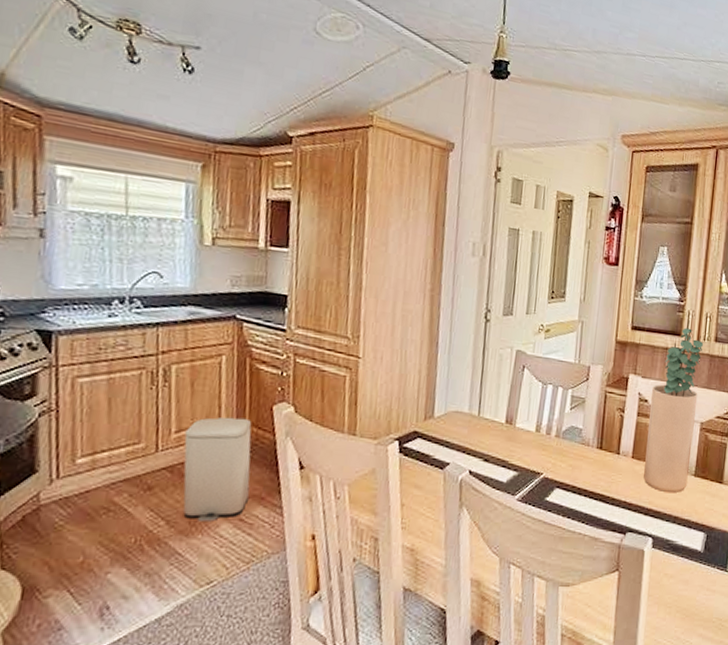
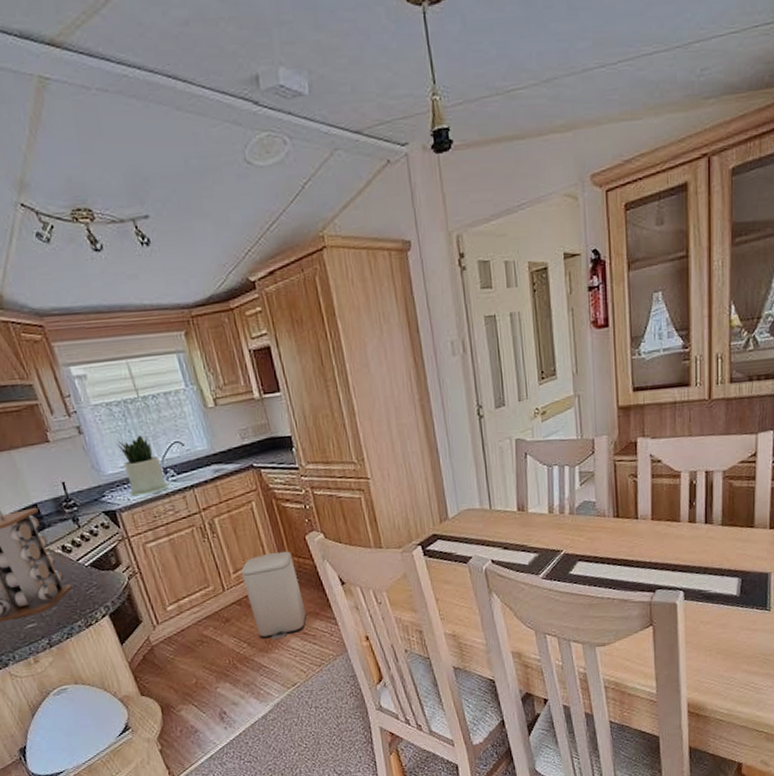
planter: none [76,254,131,323] -> present [117,435,170,497]
vase: present [643,320,704,493] -> none [664,366,717,546]

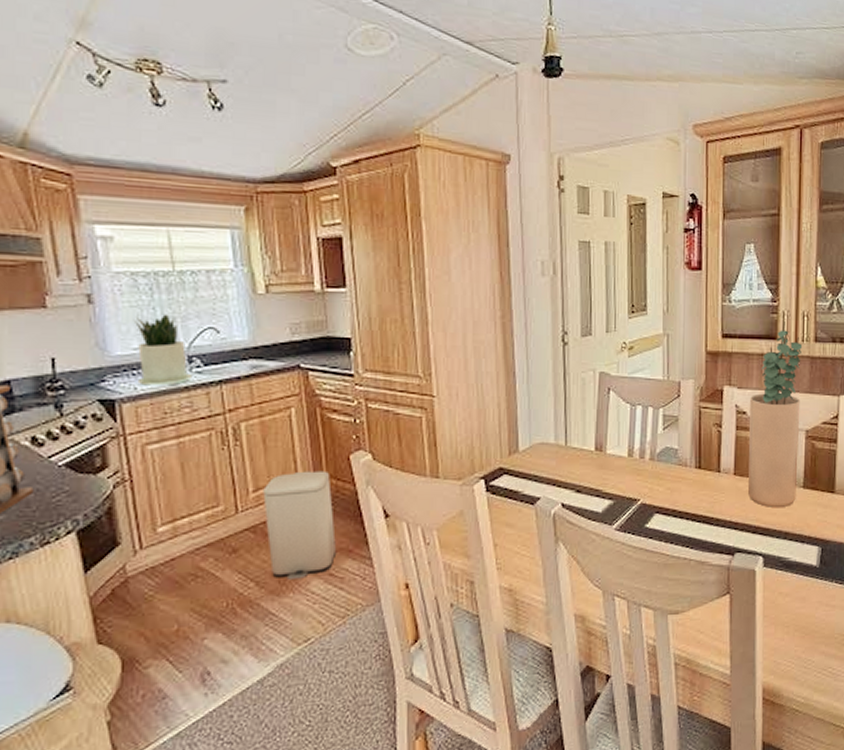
vase: none [664,366,717,546] -> present [747,321,803,507]

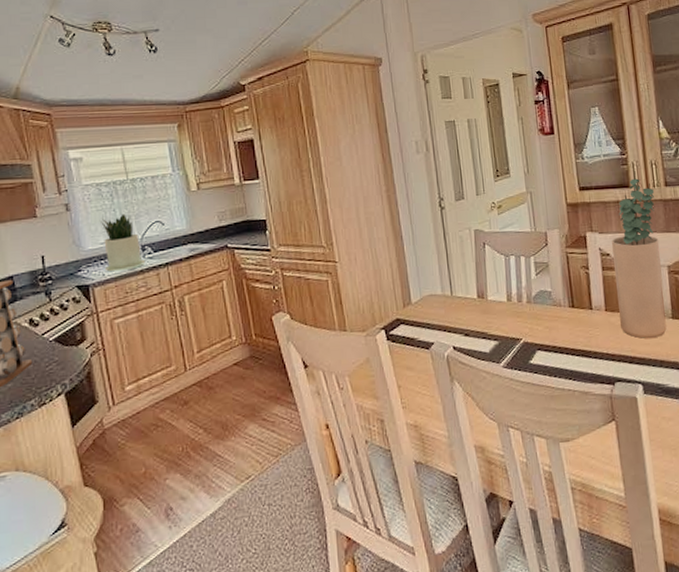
pedal bin: present [263,470,336,581] -> none [205,331,266,427]

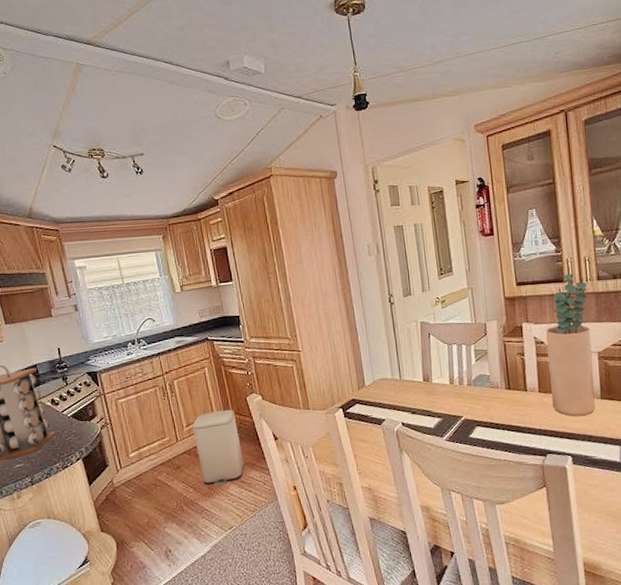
planter: present [101,213,146,272] -> none [103,312,141,361]
pedal bin: none [205,331,266,427] -> present [192,409,244,487]

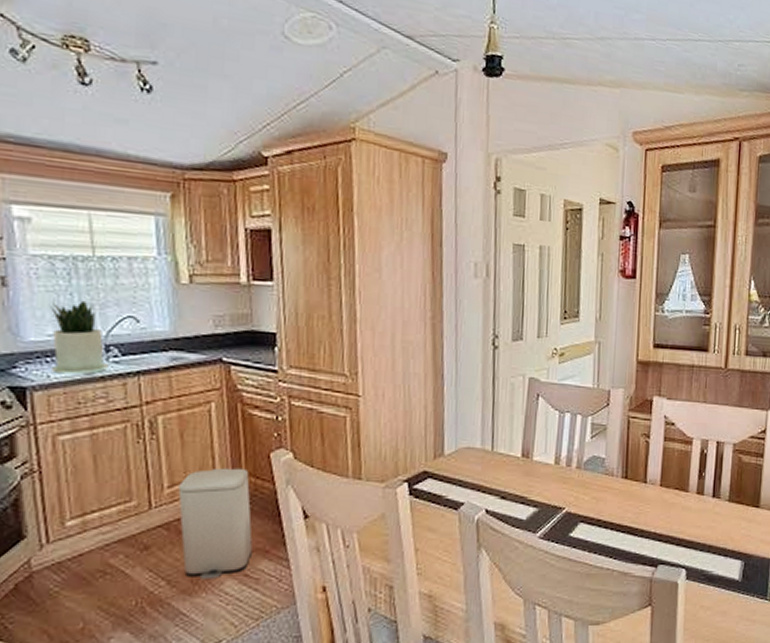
planter: none [103,312,141,361] -> present [50,300,109,375]
vase: present [546,267,596,416] -> none [673,334,734,520]

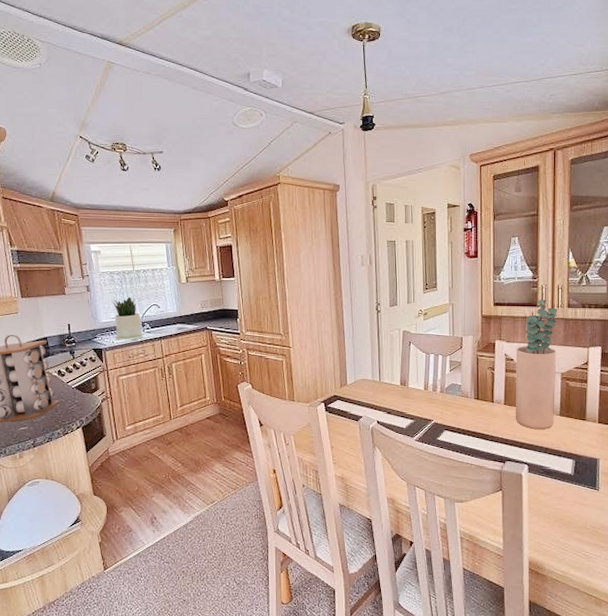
pedal bin: present [178,468,253,581] -> none [186,394,230,464]
vase: none [673,334,734,520] -> present [515,293,558,429]

